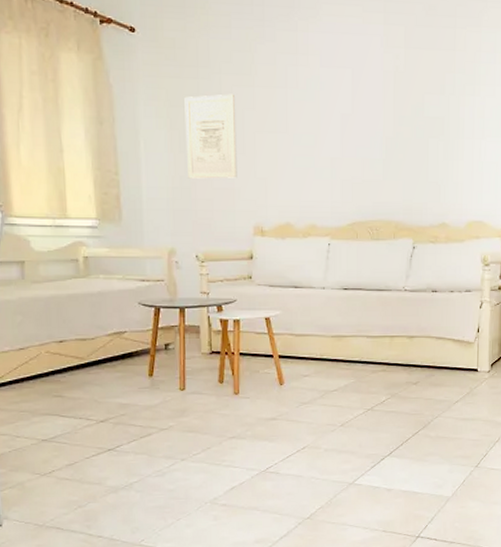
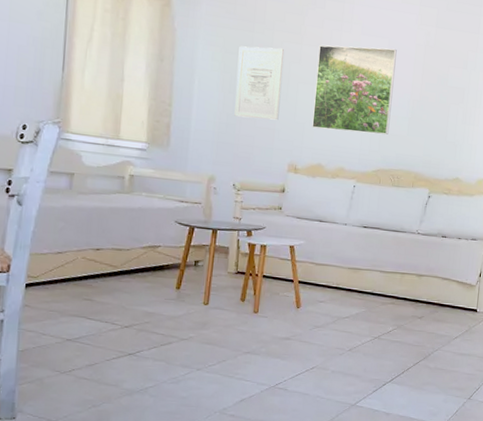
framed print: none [274,79,362,183] -> present [312,45,397,135]

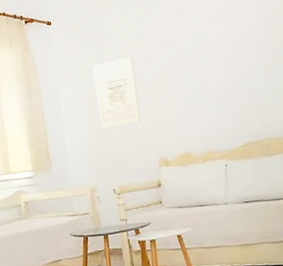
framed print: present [312,45,397,135] -> none [163,25,248,121]

